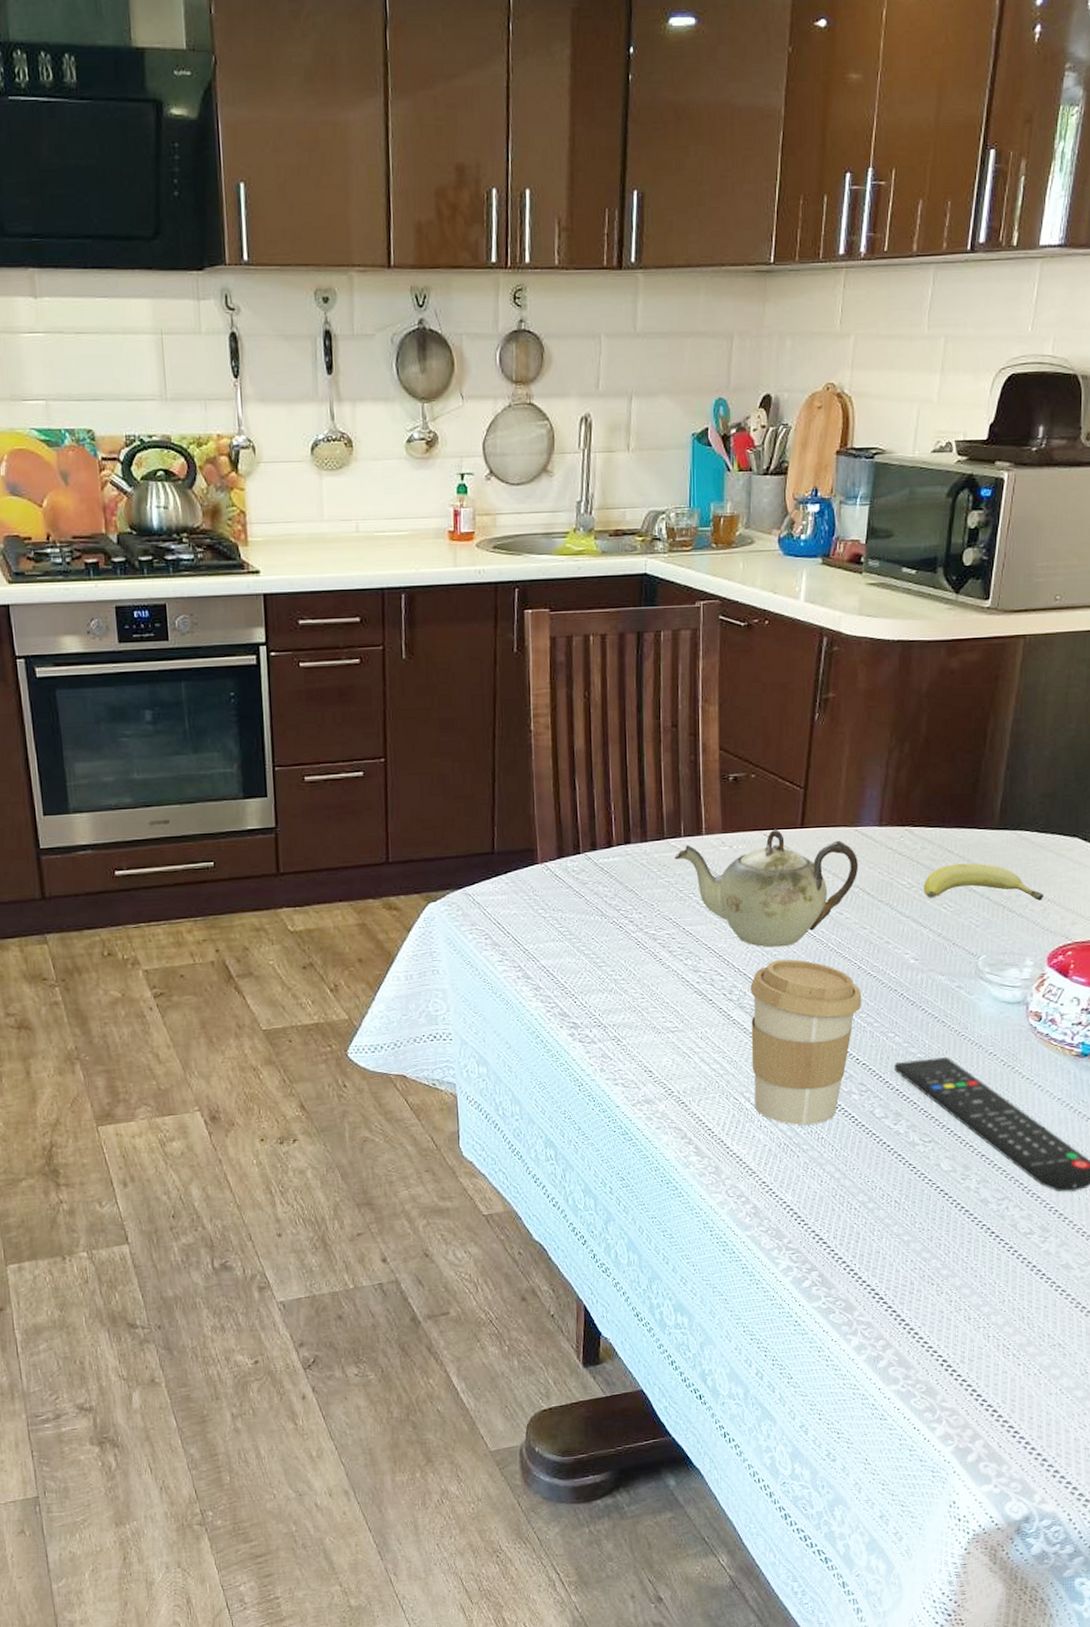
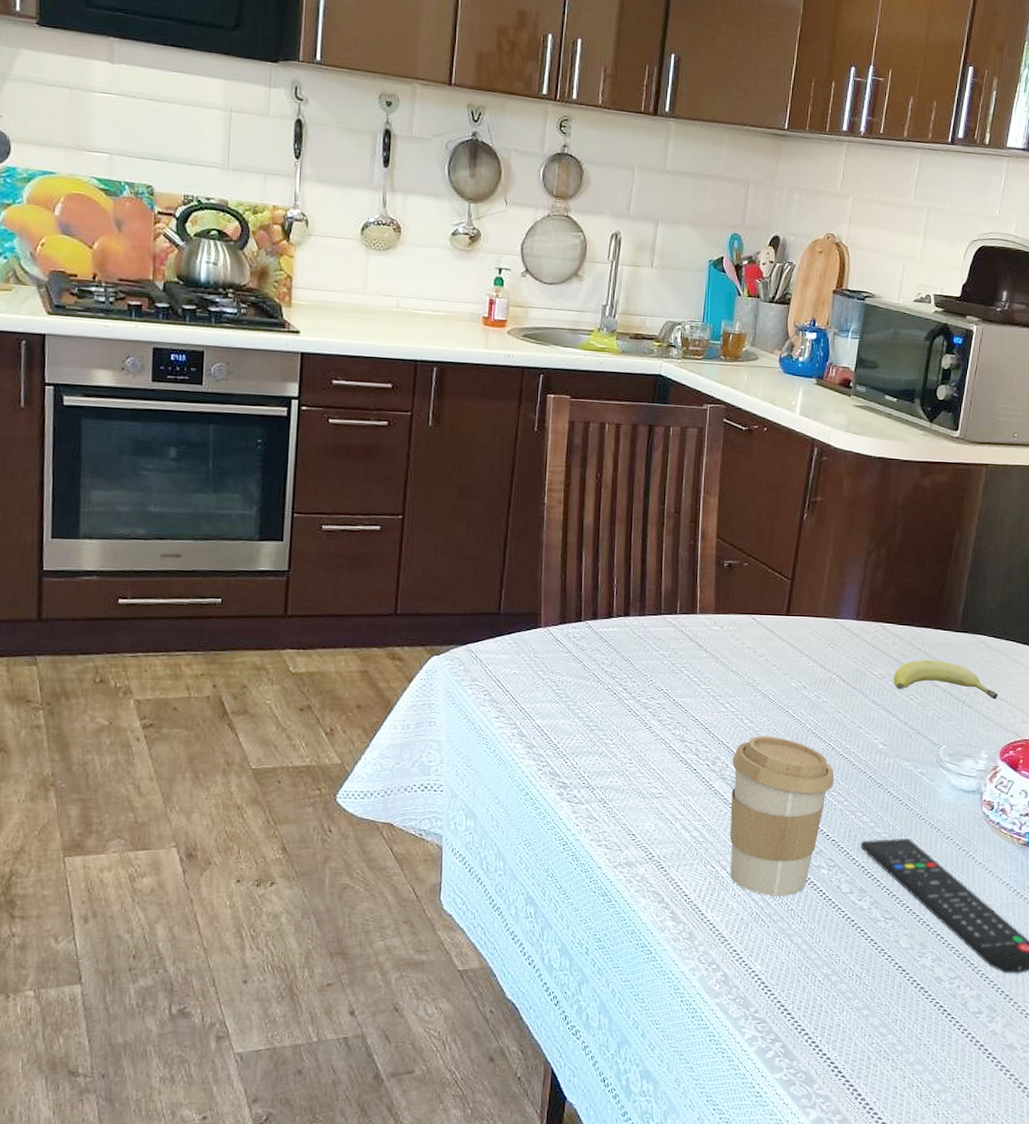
teapot: present [675,828,859,948] -> none [670,614,837,724]

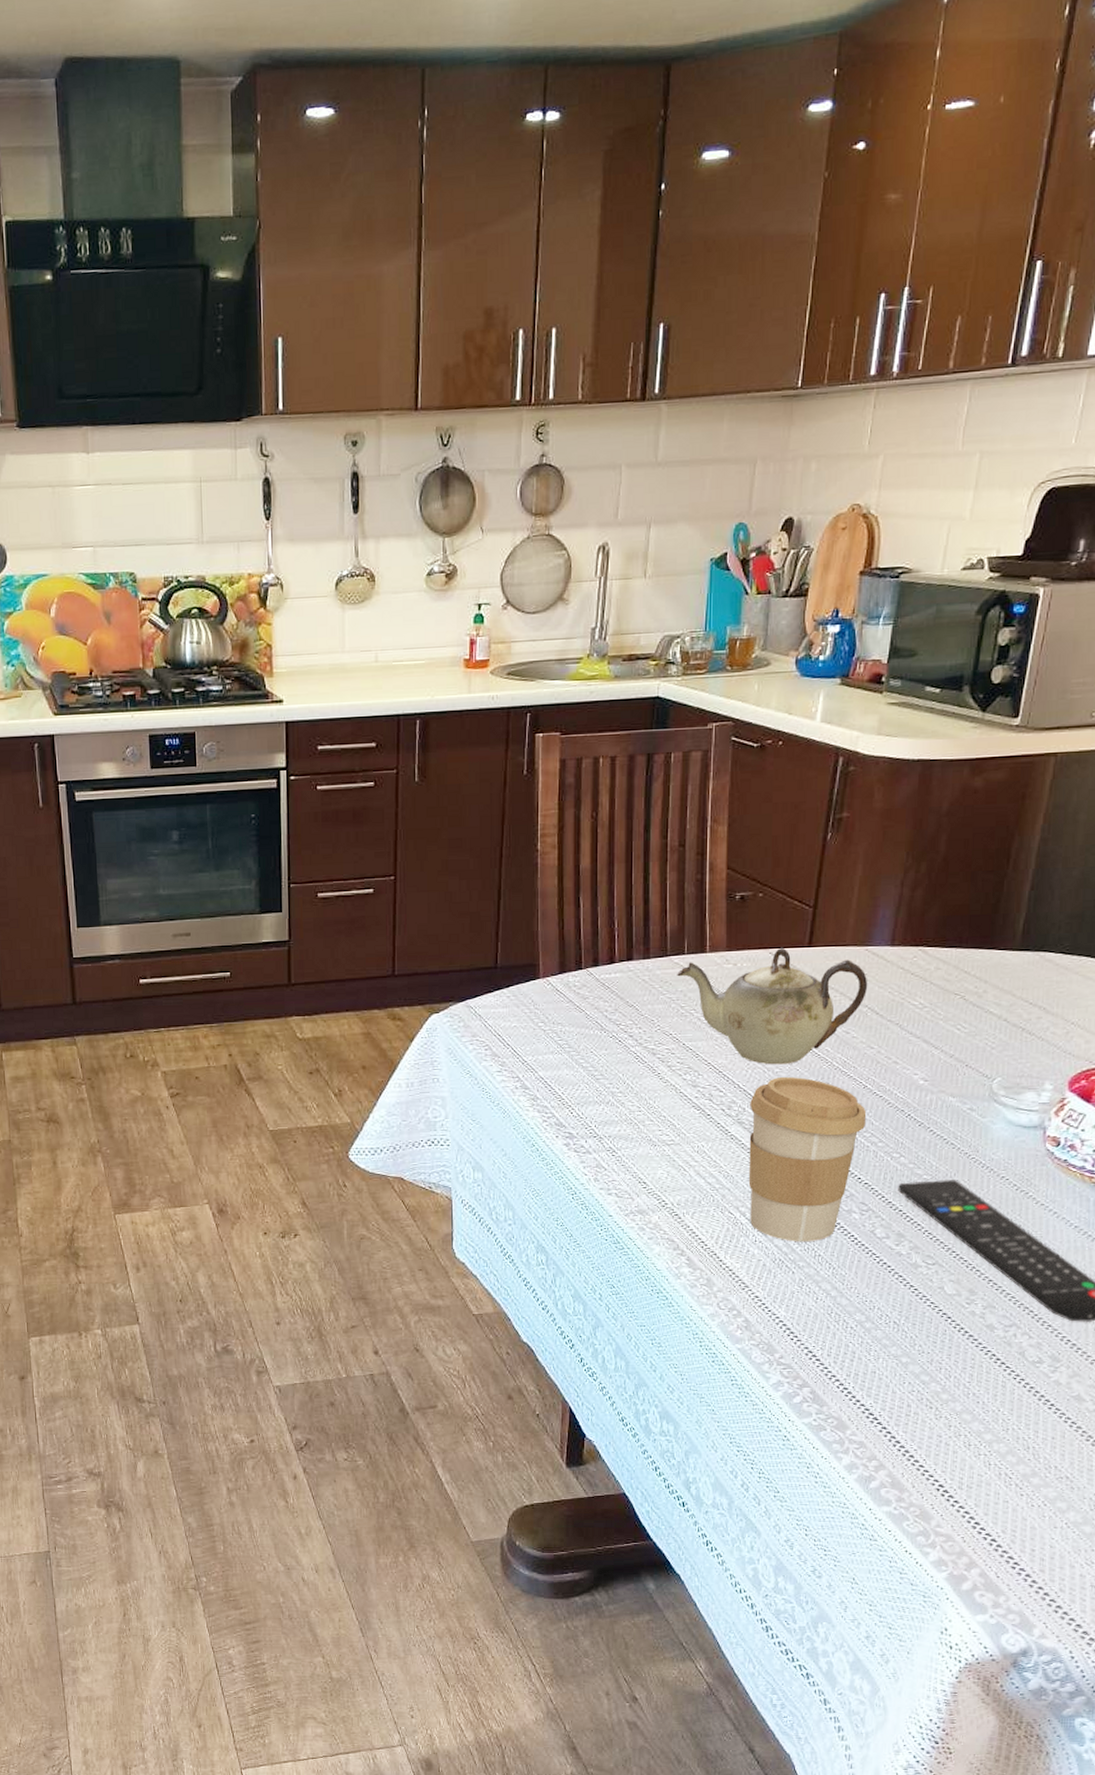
teapot: none [670,614,837,724] -> present [677,947,868,1065]
fruit: present [893,660,998,699] -> none [936,984,1067,1024]

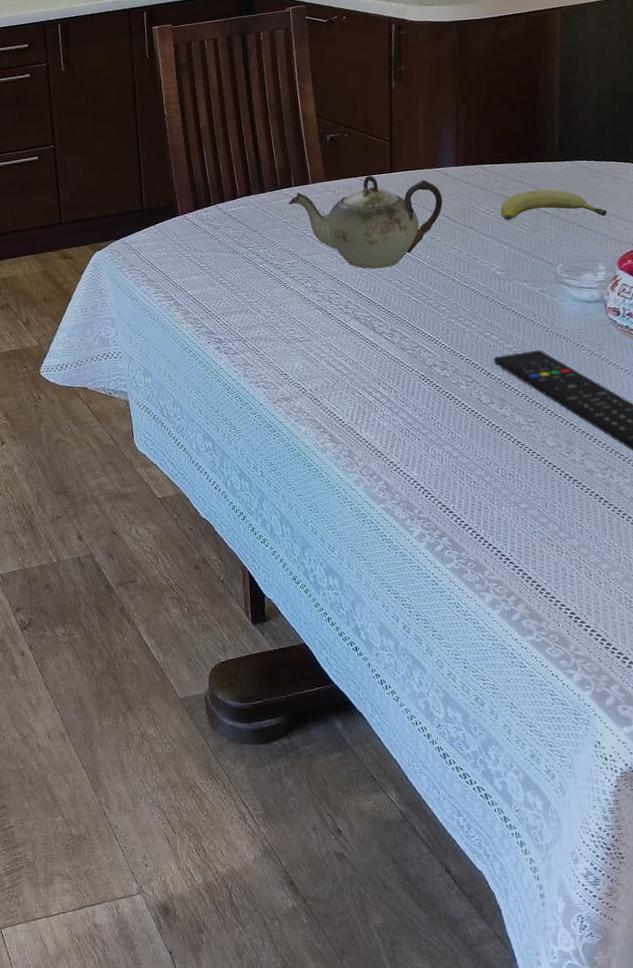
coffee cup: present [748,1077,867,1241] -> none [362,277,460,413]
fruit: none [936,984,1067,1024] -> present [500,189,607,221]

